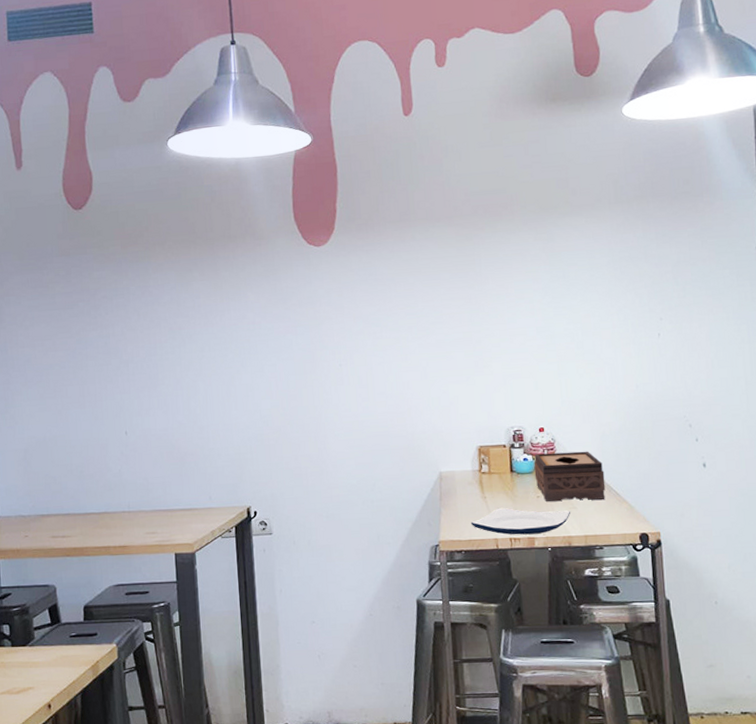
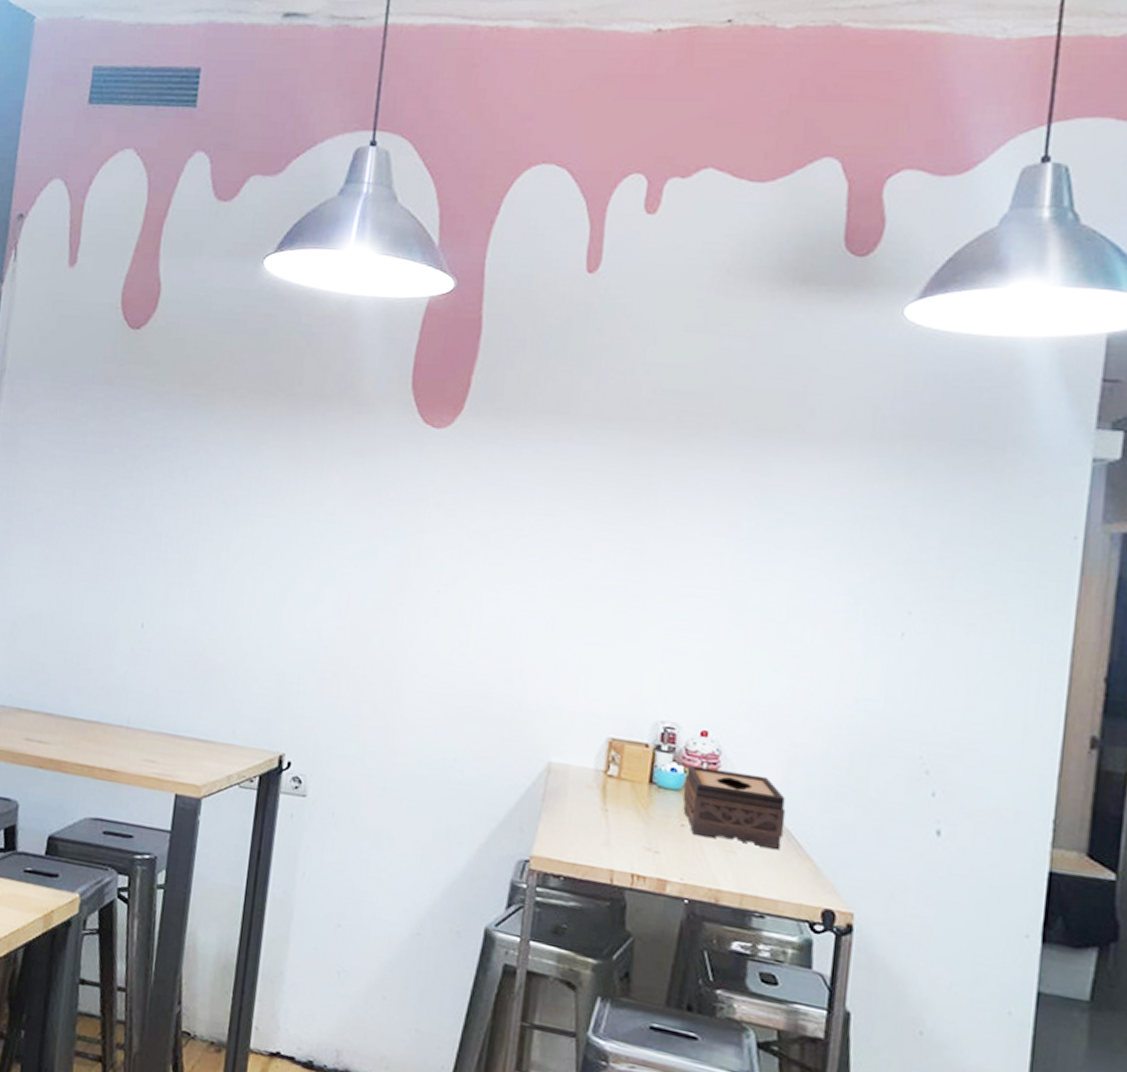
plate: present [470,507,571,535] -> none [579,828,727,878]

